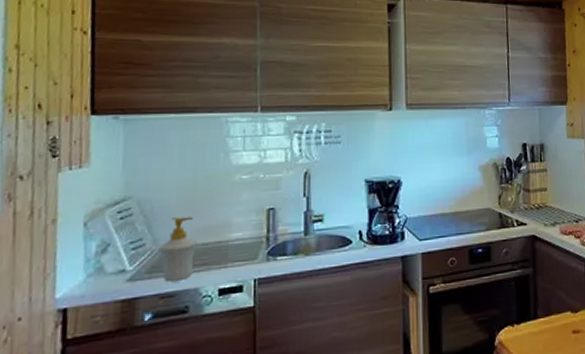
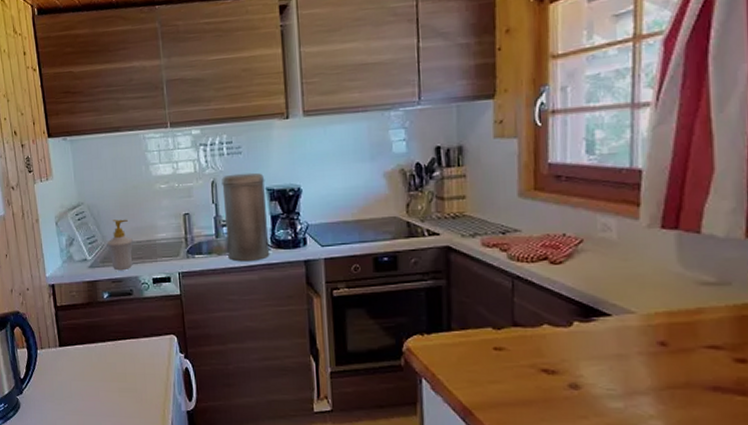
canister: none [316,163,365,263] -> present [222,172,270,262]

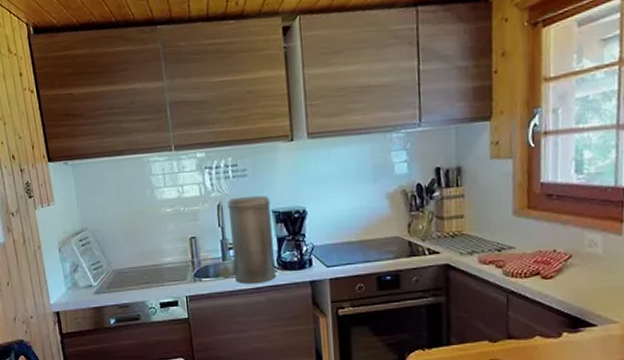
soap bottle: present [106,219,133,271] -> none [112,244,140,296]

